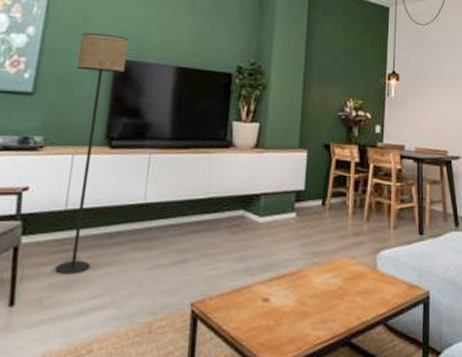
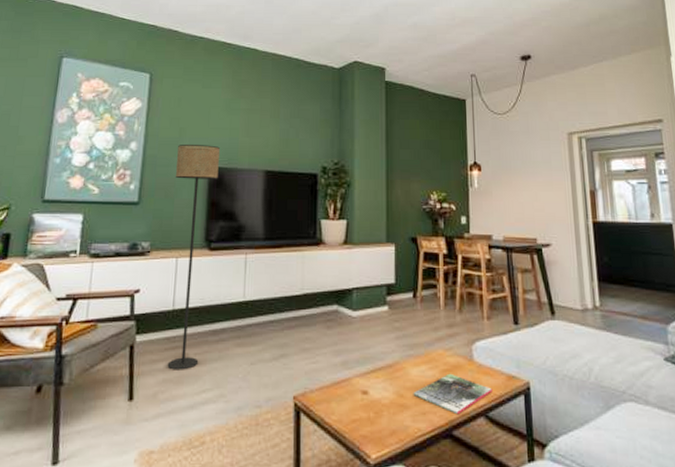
magazine: none [314,281,393,323] -> present [413,373,493,415]

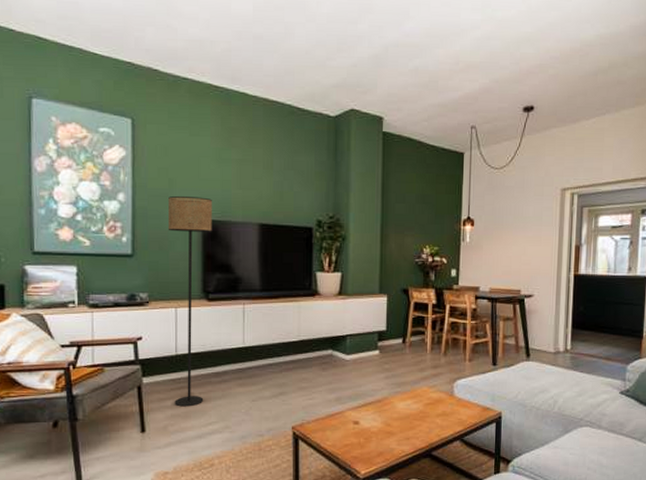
magazine: present [413,373,493,415] -> none [399,406,469,439]

